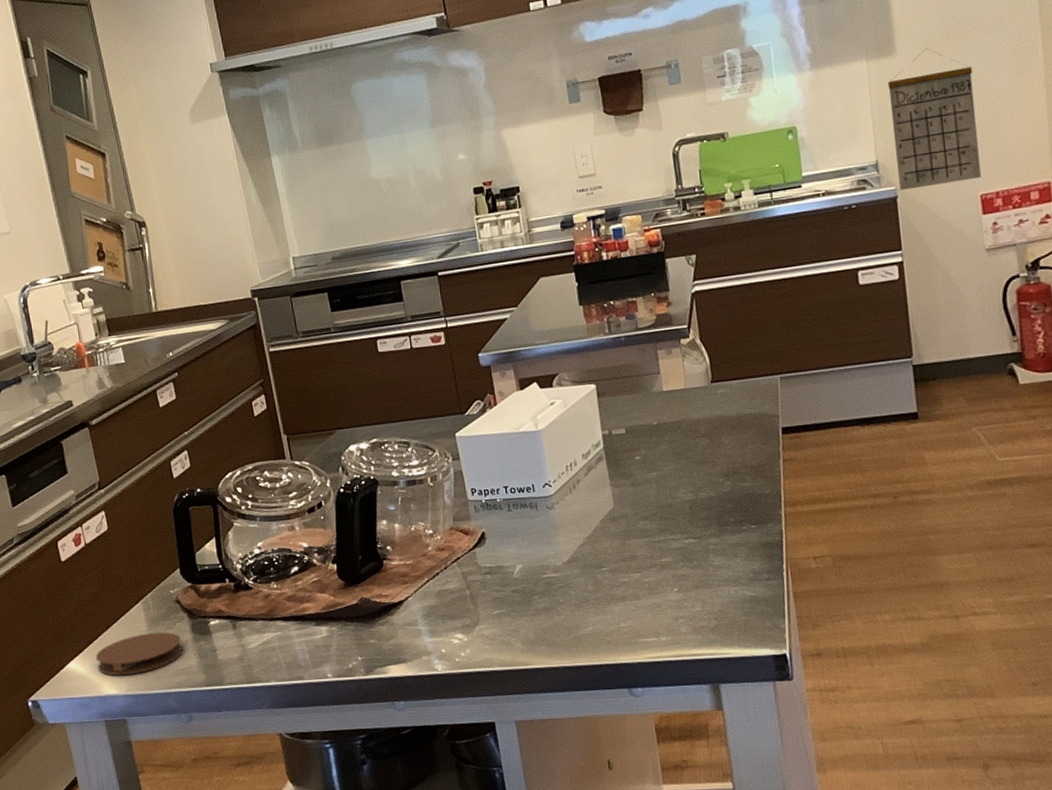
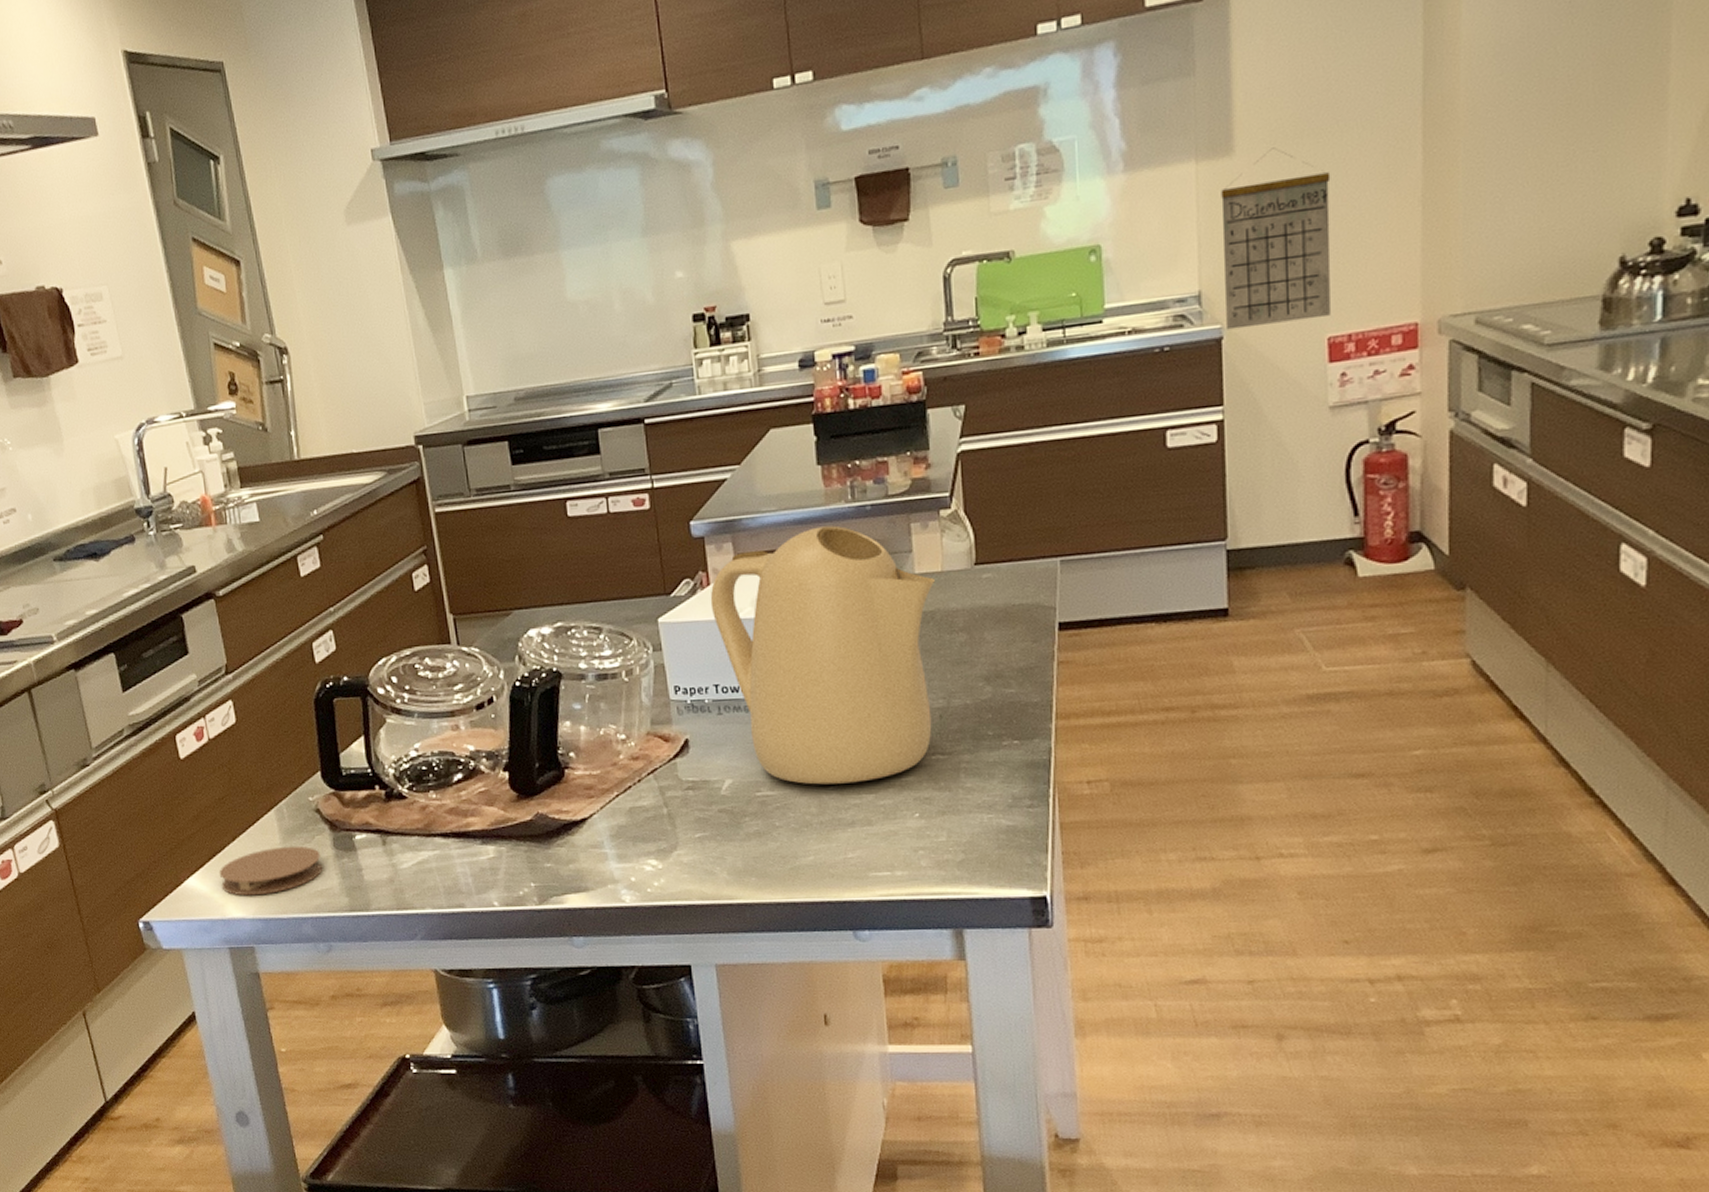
kettle: none [497,354,684,567] -> present [710,525,936,785]

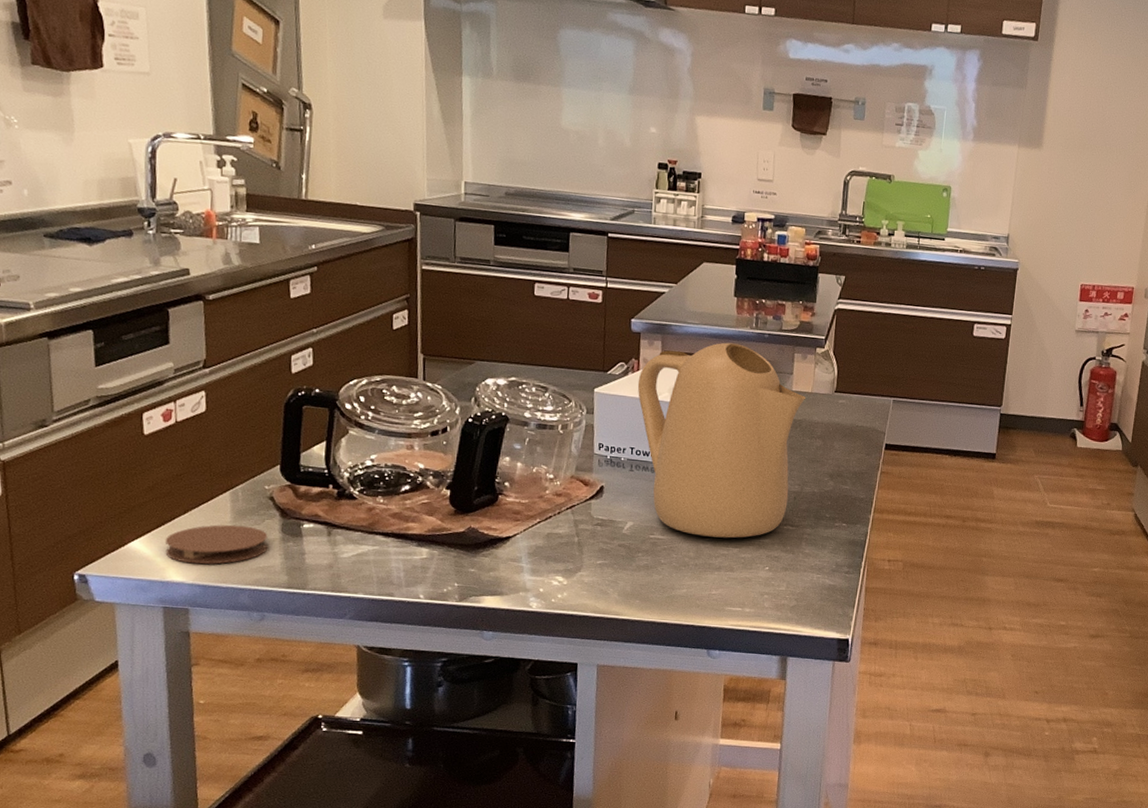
calendar: present [1221,147,1331,330] -> none [1021,150,1097,270]

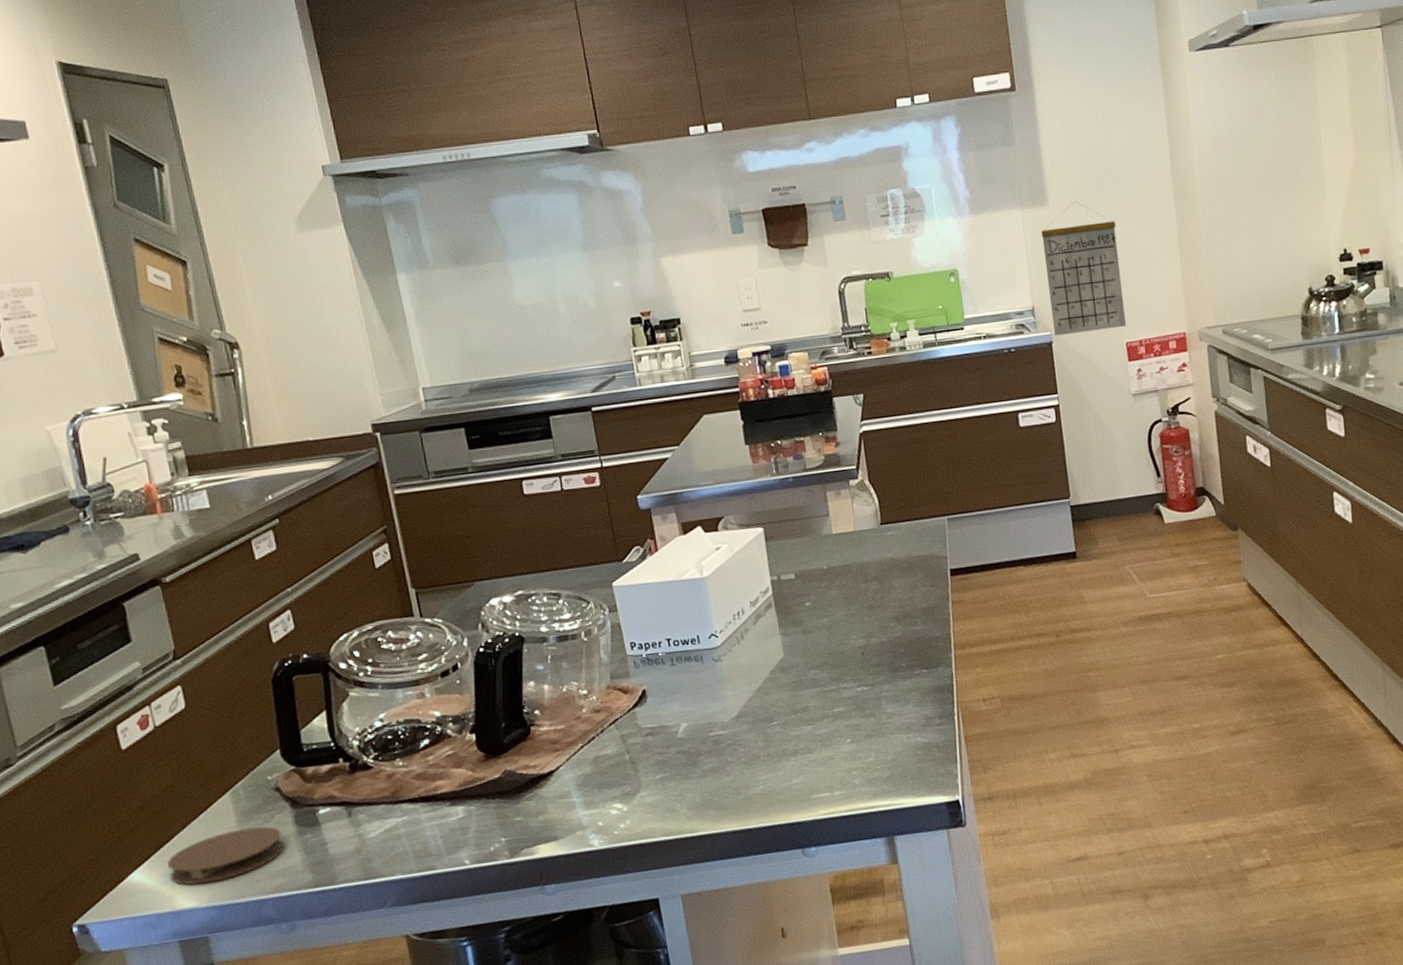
kettle: present [637,342,807,538] -> none [658,495,856,722]
calendar: none [1021,150,1097,270] -> present [1041,201,1126,336]

